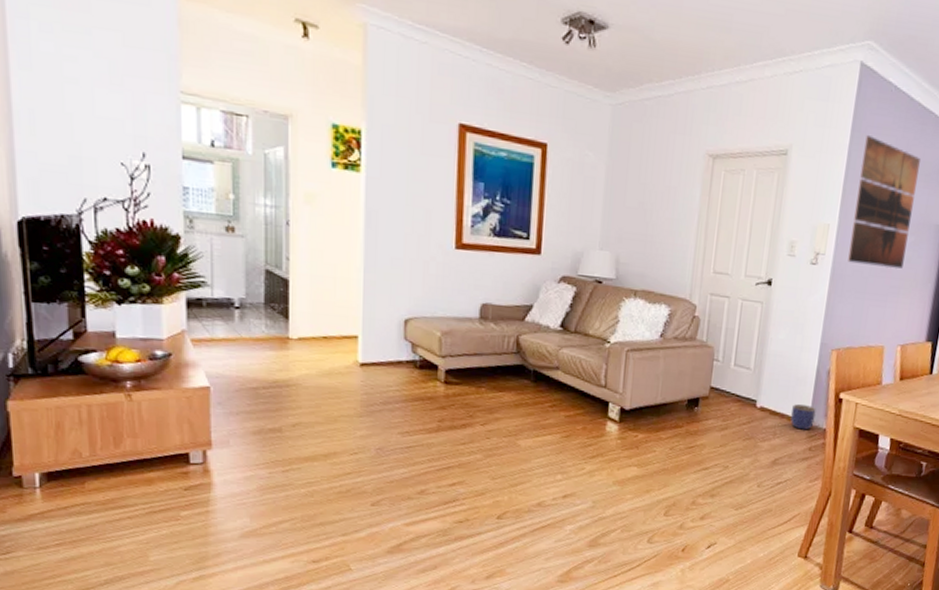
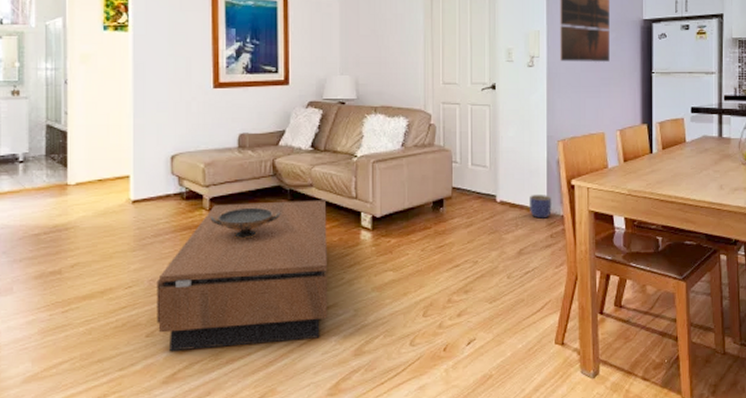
coffee table: none [383,378,572,526] -> present [157,200,327,352]
decorative bowl: none [445,383,522,418] -> present [210,207,281,239]

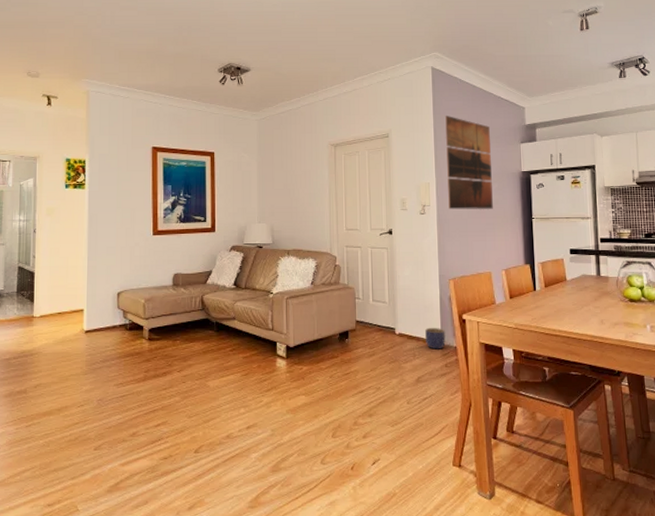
coffee table: present [157,200,327,352] -> none [103,331,248,464]
decorative bowl: present [210,207,281,239] -> none [149,337,208,365]

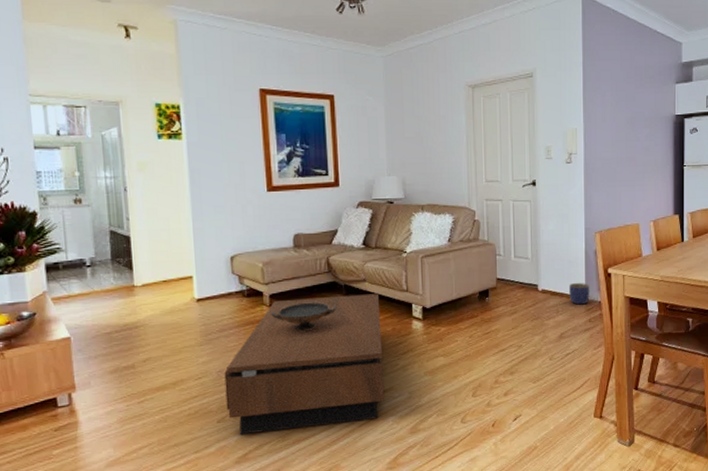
coffee table: none [103,331,248,464] -> present [224,293,384,435]
decorative bowl: none [149,337,208,365] -> present [271,302,337,332]
wall art: present [445,116,493,210] -> none [595,52,644,158]

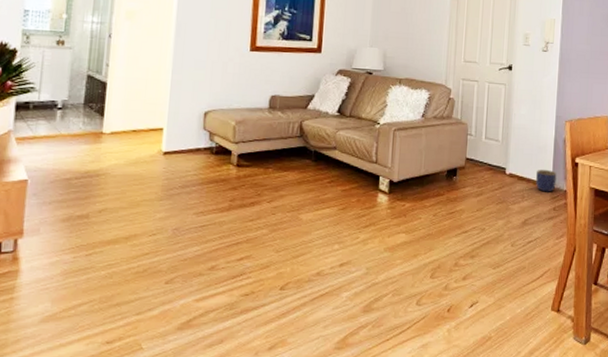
coffee table: present [224,293,384,435] -> none [177,160,348,299]
decorative bowl: present [271,302,337,332] -> none [236,165,304,195]

